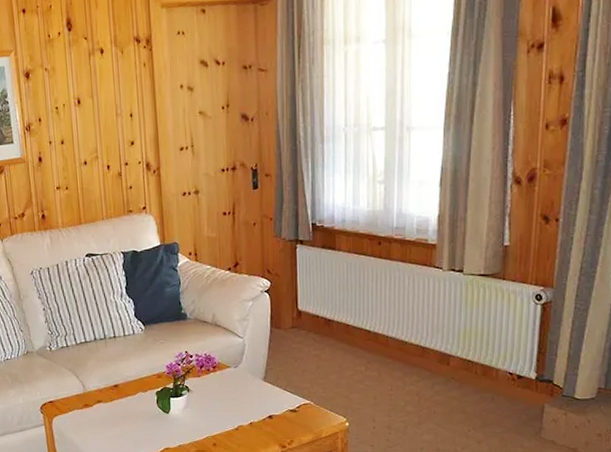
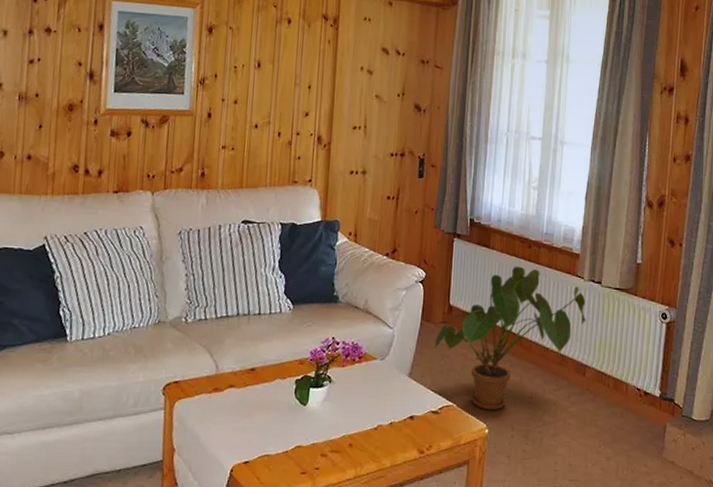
house plant: none [286,264,448,405] -> present [434,266,587,411]

